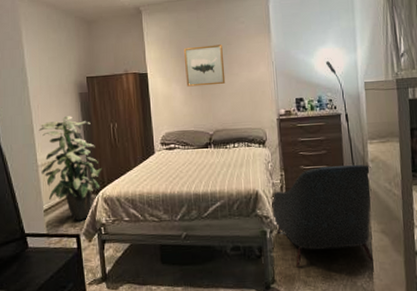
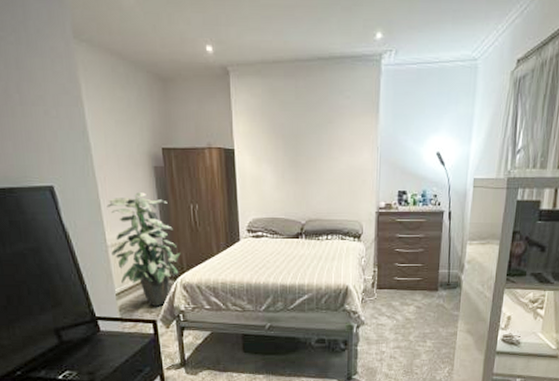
wall art: present [183,45,226,87] -> none [277,122,324,169]
armchair: present [272,164,374,268] -> none [361,264,466,361]

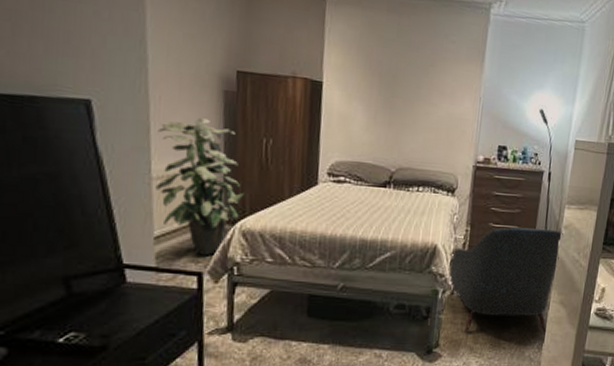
armchair: none [361,264,466,361] -> present [448,227,563,333]

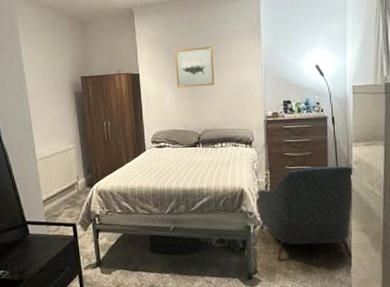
indoor plant: present [155,118,244,256] -> none [37,114,96,212]
wall art: none [371,59,424,114] -> present [174,47,215,88]

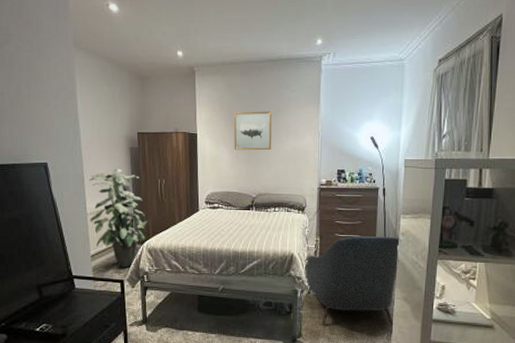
indoor plant: none [37,114,96,212] -> present [89,169,148,268]

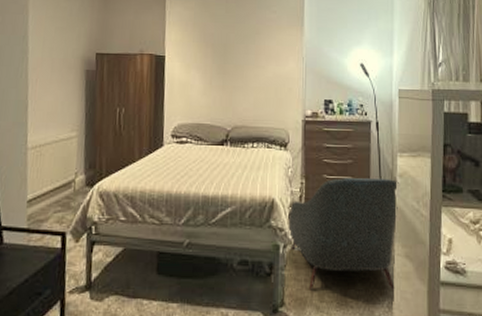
indoor plant: present [89,169,148,268] -> none [30,94,101,217]
wall art: present [233,111,272,151] -> none [207,32,251,77]

